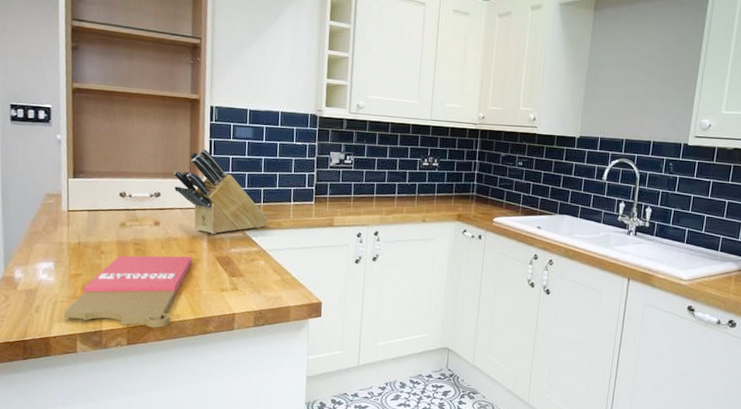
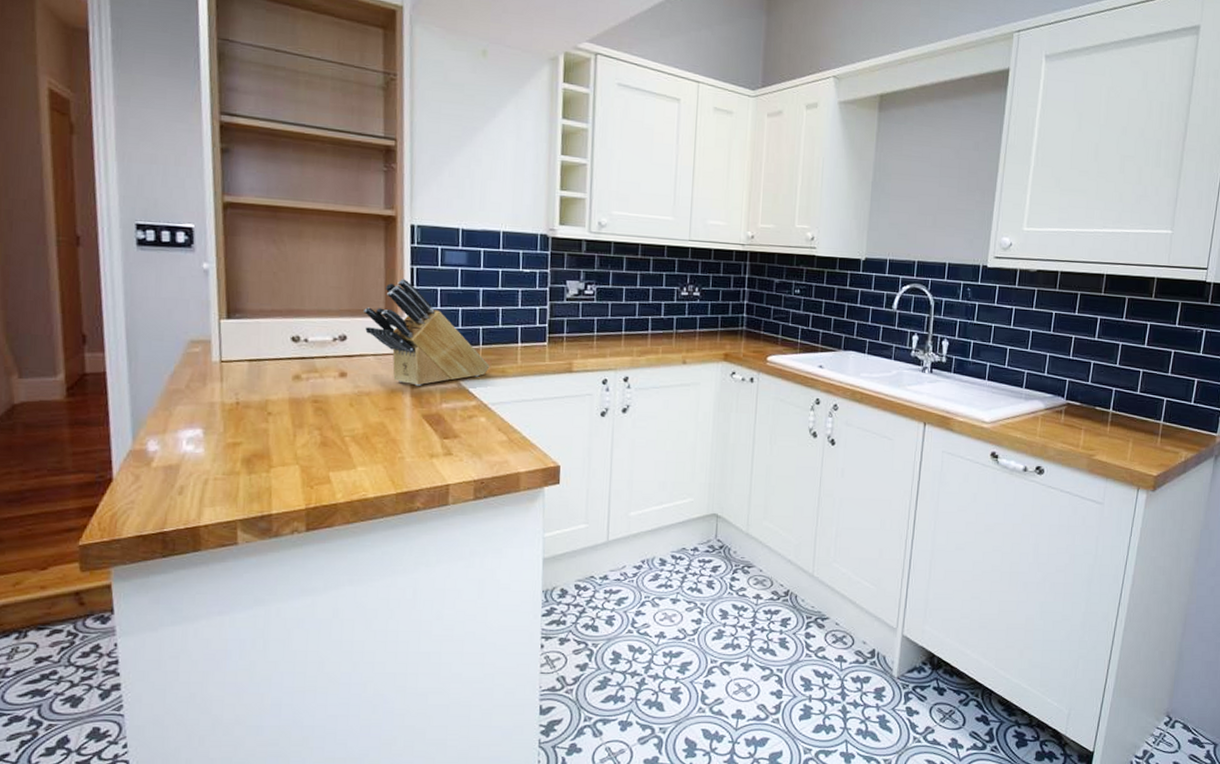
cutting board: present [63,255,192,328] -> none [218,414,391,508]

